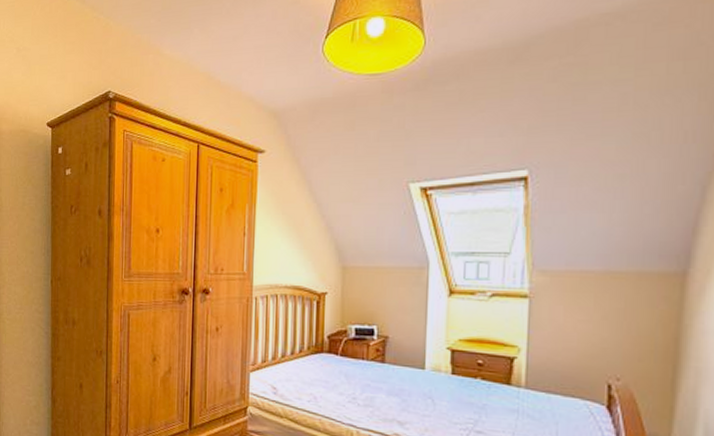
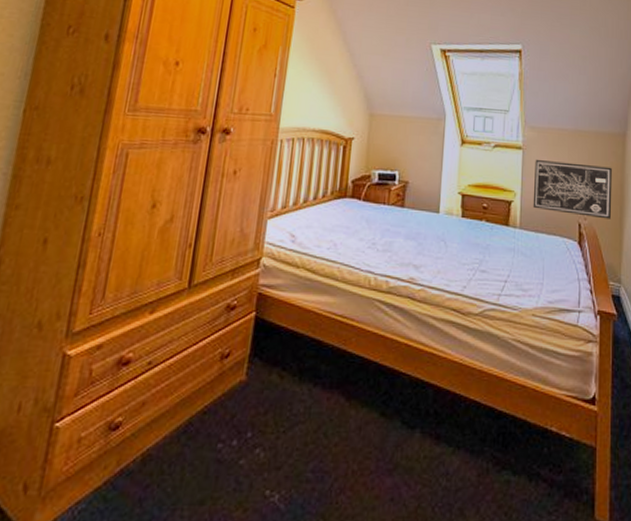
wall art: none [543,308,662,381] -> present [532,159,612,219]

